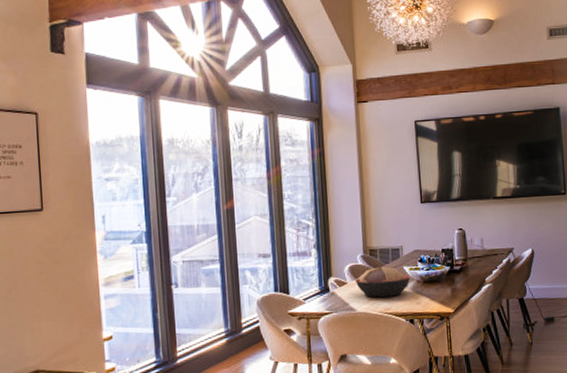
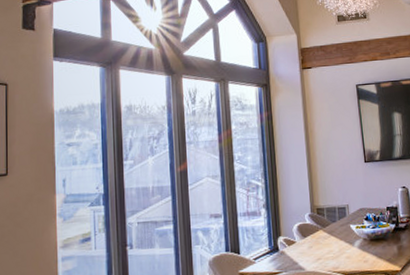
decorative bowl: present [355,266,410,298] -> none [303,225,357,257]

